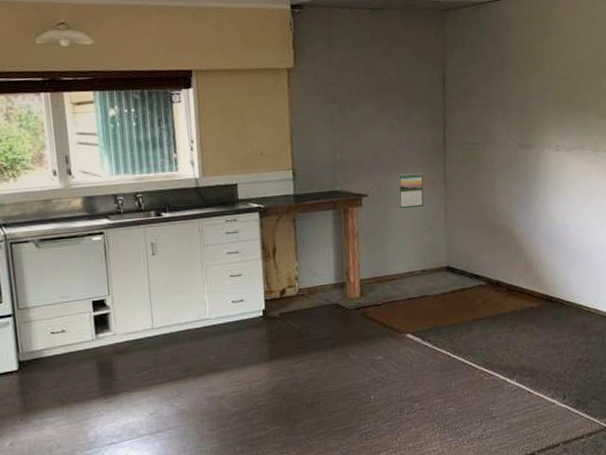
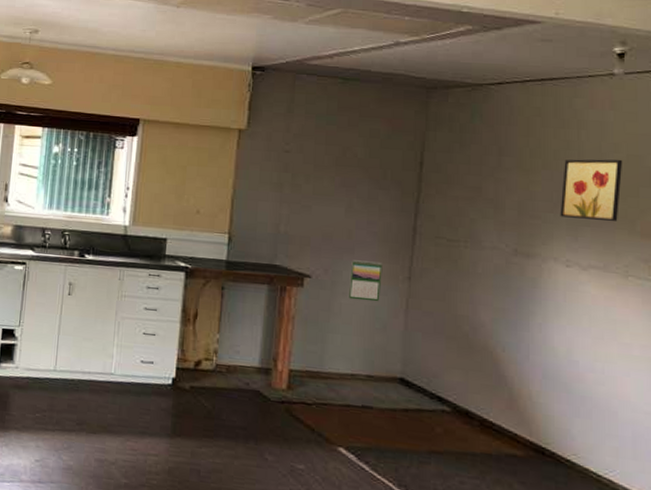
wall art: none [548,56,589,111] -> present [560,159,623,221]

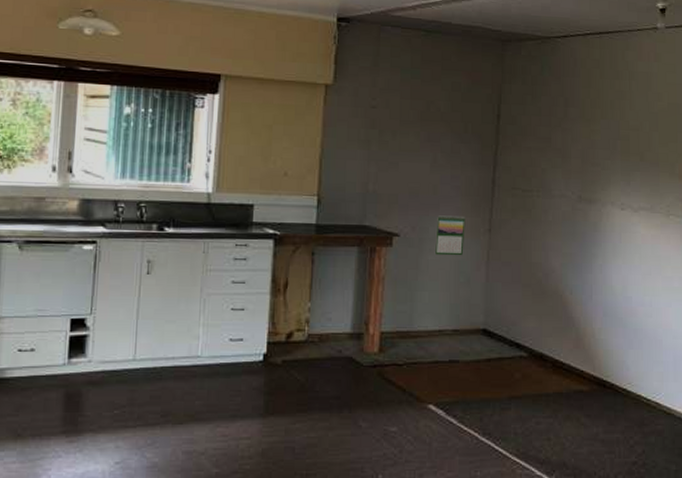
wall art: present [560,159,623,221] -> none [615,107,665,165]

